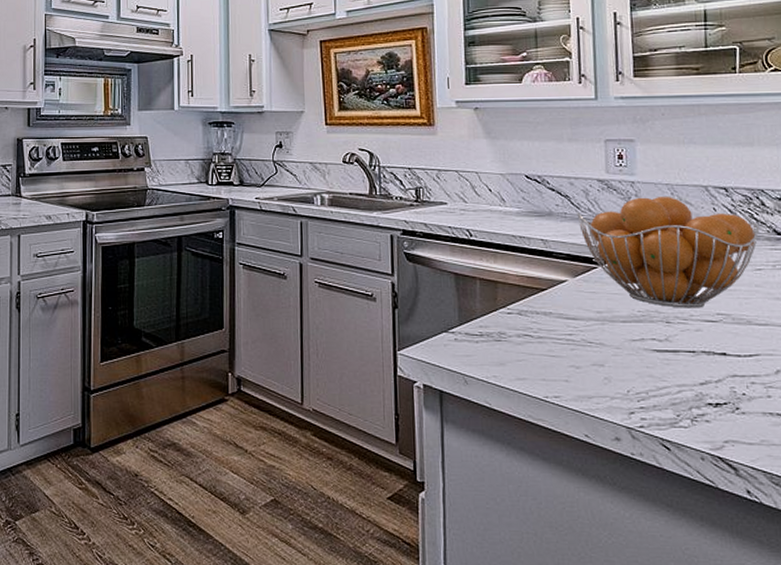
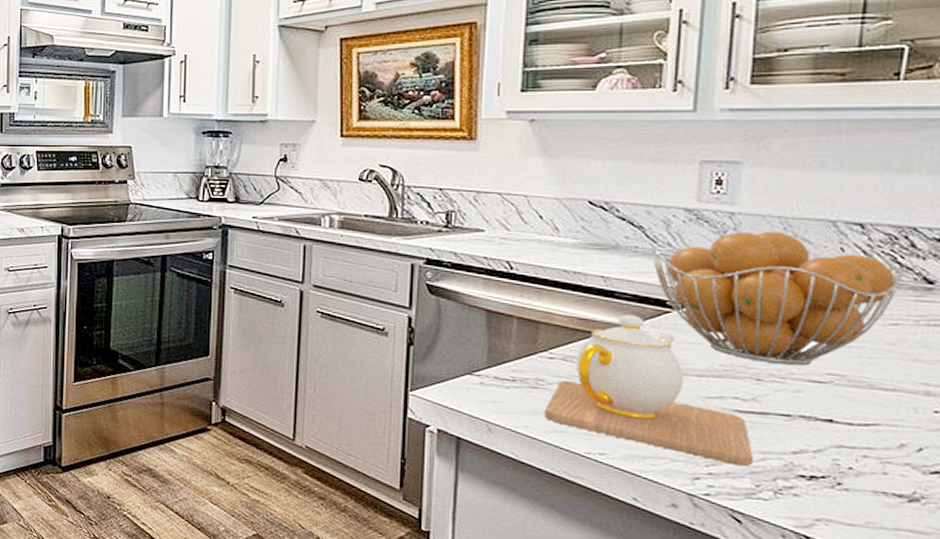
teapot: none [508,271,673,398] -> present [544,314,754,466]

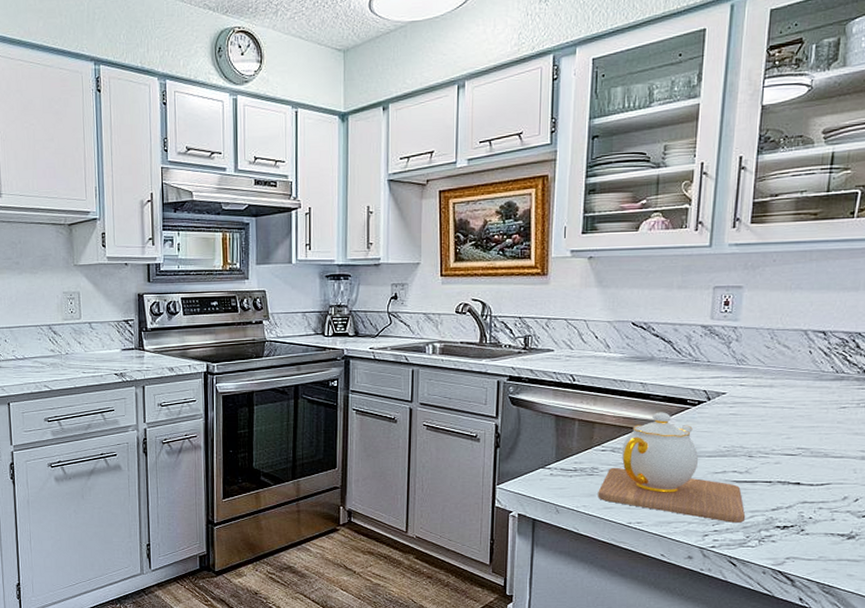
fruit basket: present [652,231,904,366] -> none [677,341,851,444]

